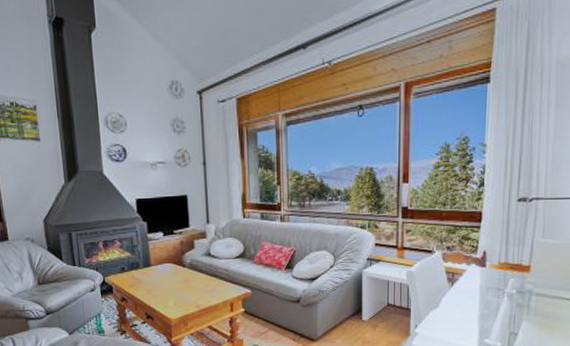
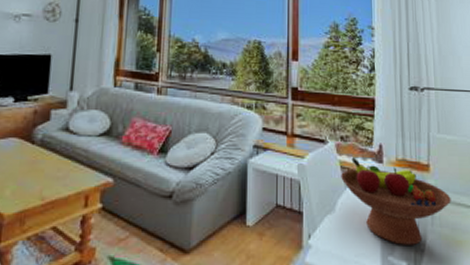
fruit bowl: none [446,263,548,331] -> present [341,157,451,245]

